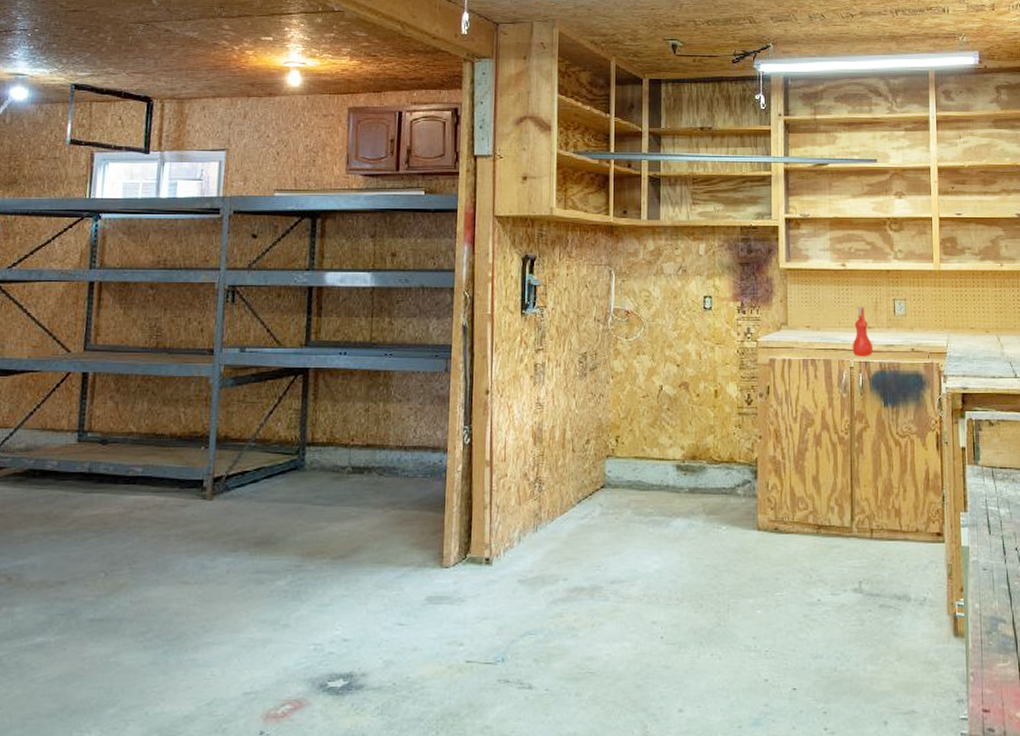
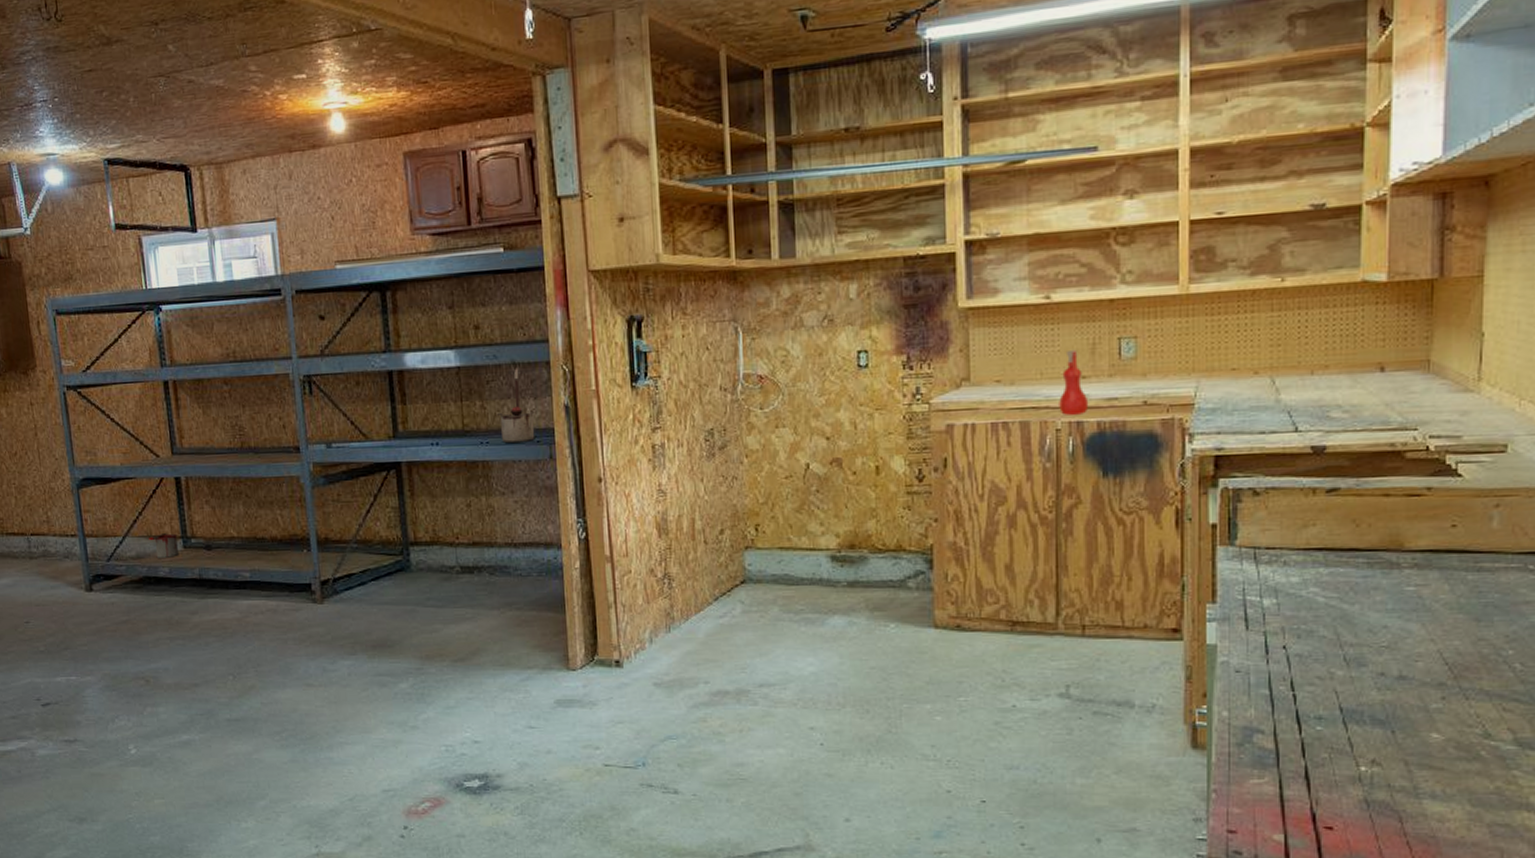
paint can: none [42,425,73,452] -> present [149,532,178,559]
paint can: none [403,291,437,357] -> present [498,367,535,444]

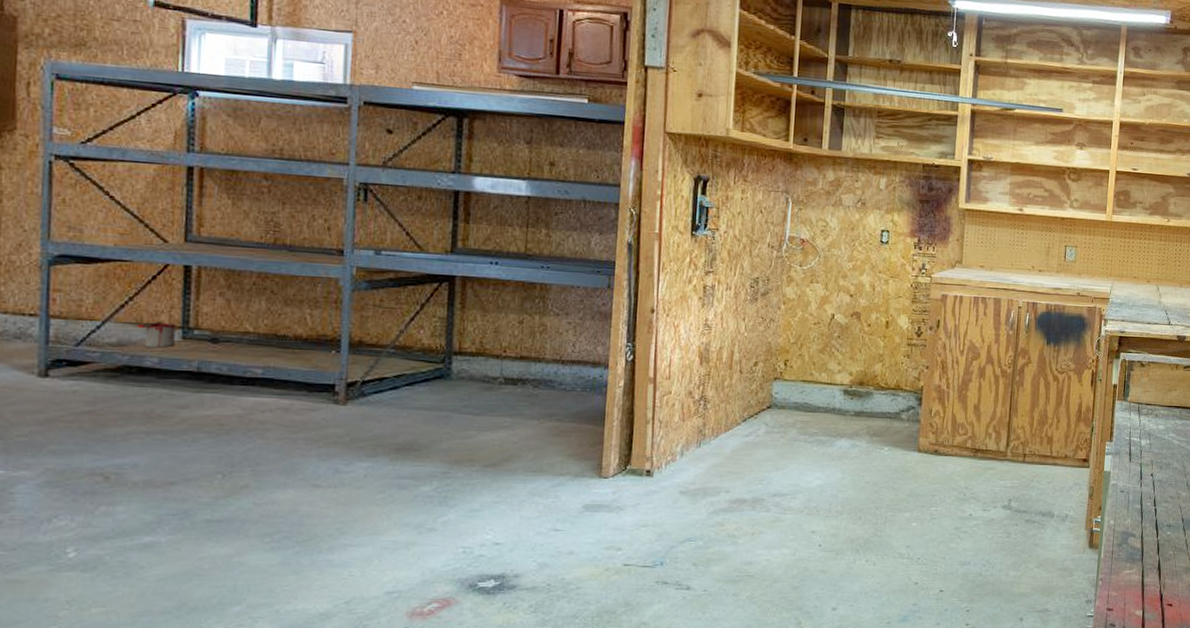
paint can: present [498,367,535,444] -> none [562,204,599,272]
spray bottle: present [1059,349,1089,417] -> none [1022,249,1042,299]

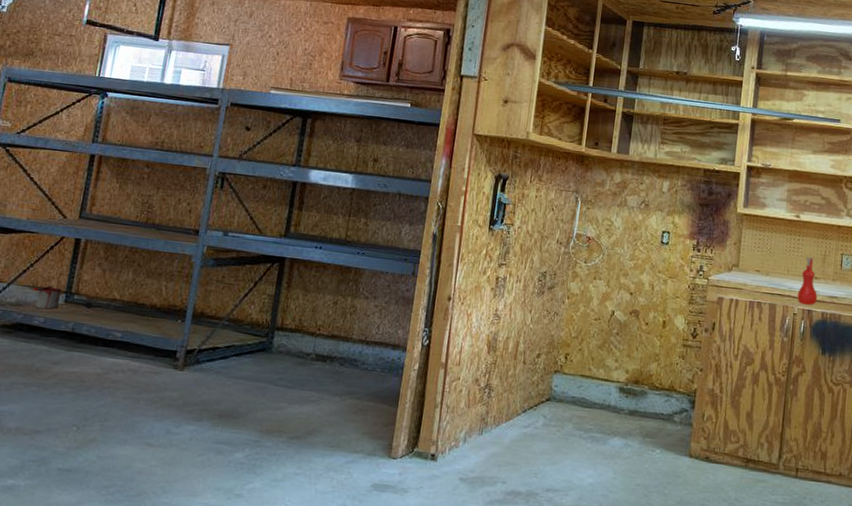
spray bottle: none [1022,249,1042,299] -> present [797,256,818,306]

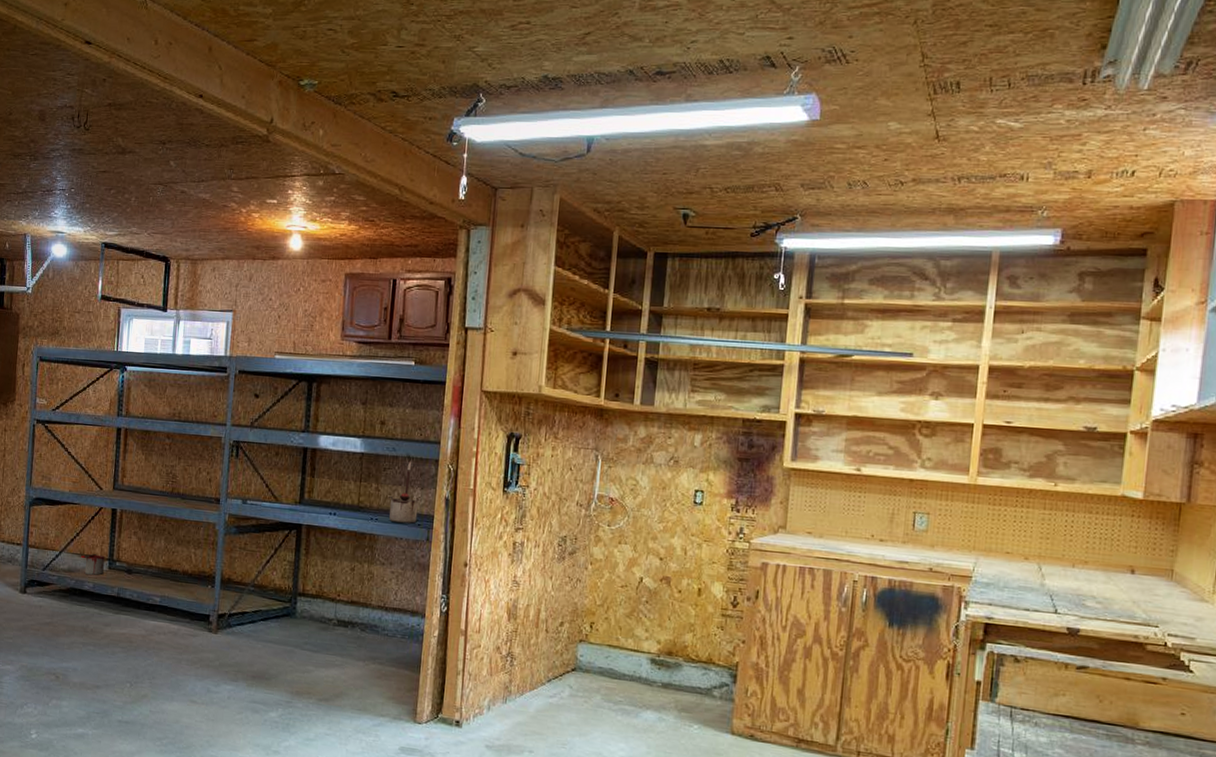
paint can: none [376,197,408,259] -> present [389,461,420,524]
spray bottle: present [797,256,818,306] -> none [858,515,884,572]

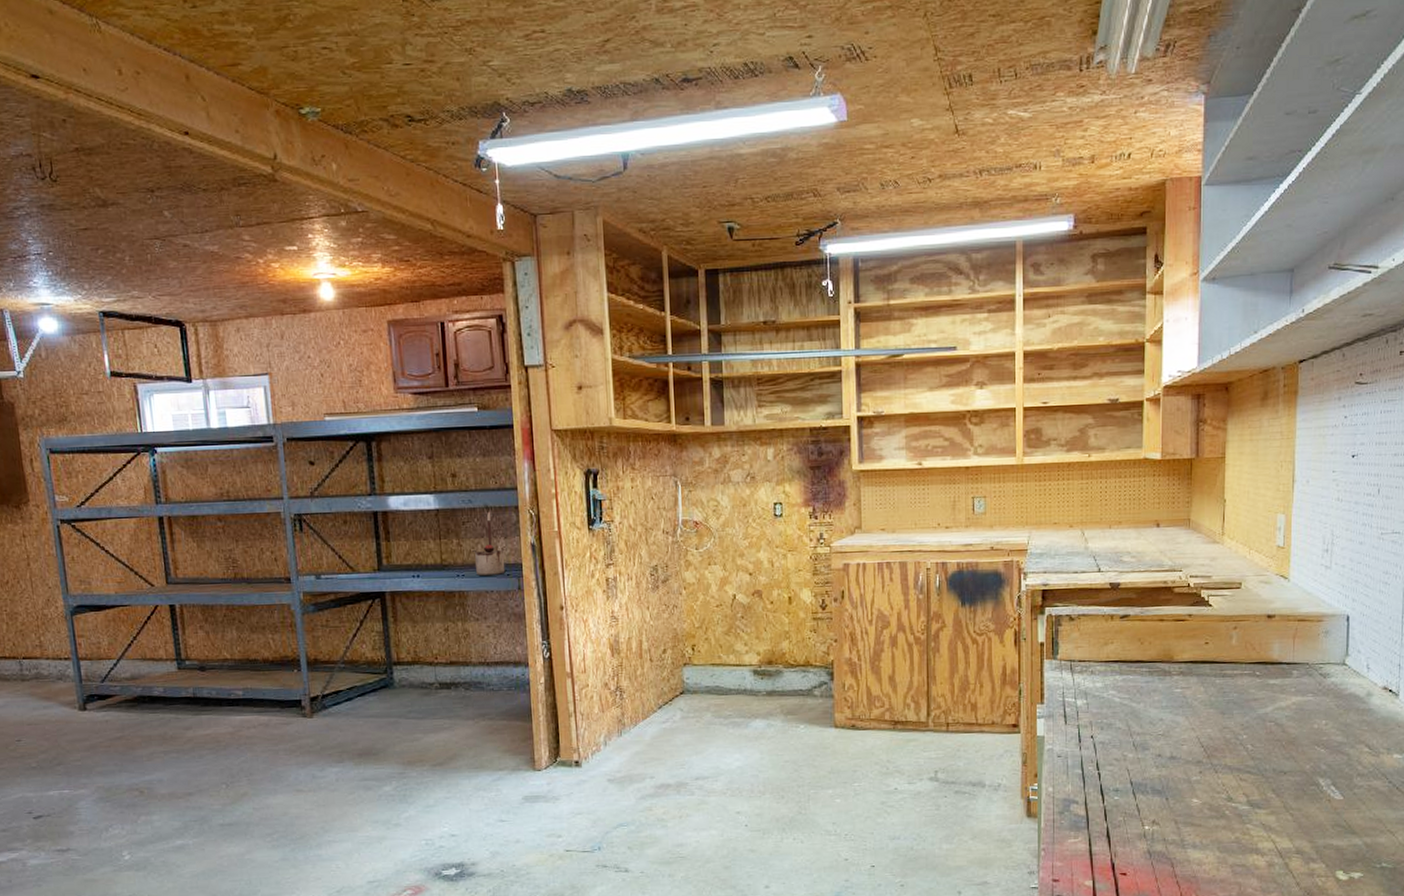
paint can: present [81,553,105,576] -> none [143,655,173,680]

